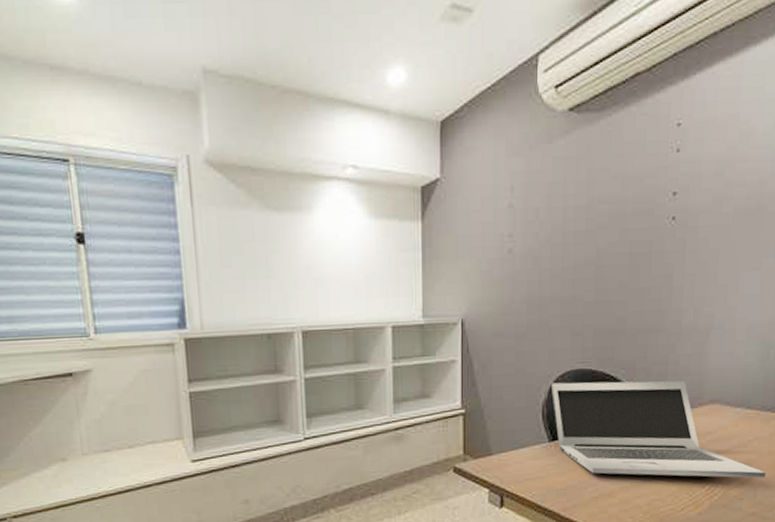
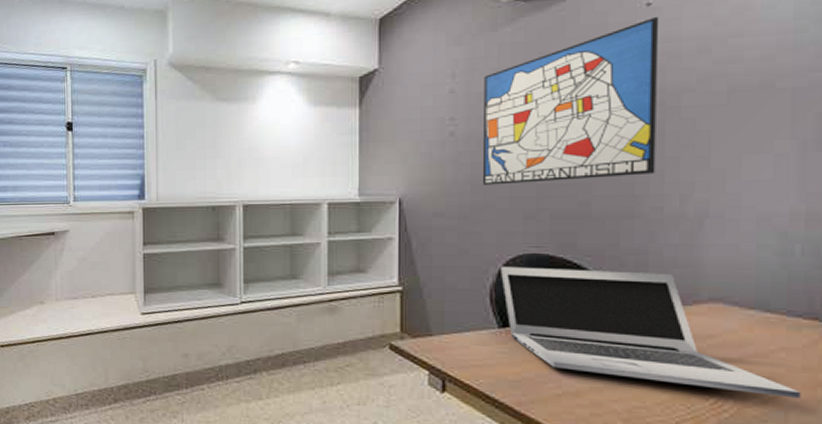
wall art: none [537,138,687,303] -> present [482,17,660,185]

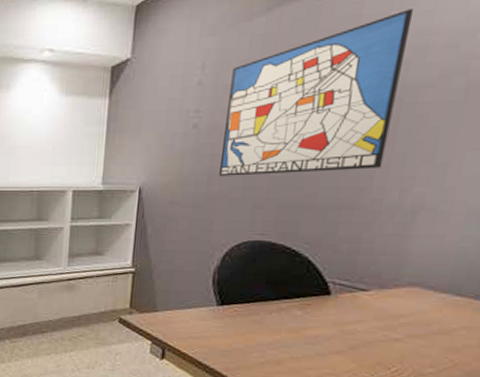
laptop: present [501,266,801,399] -> none [225,251,472,369]

